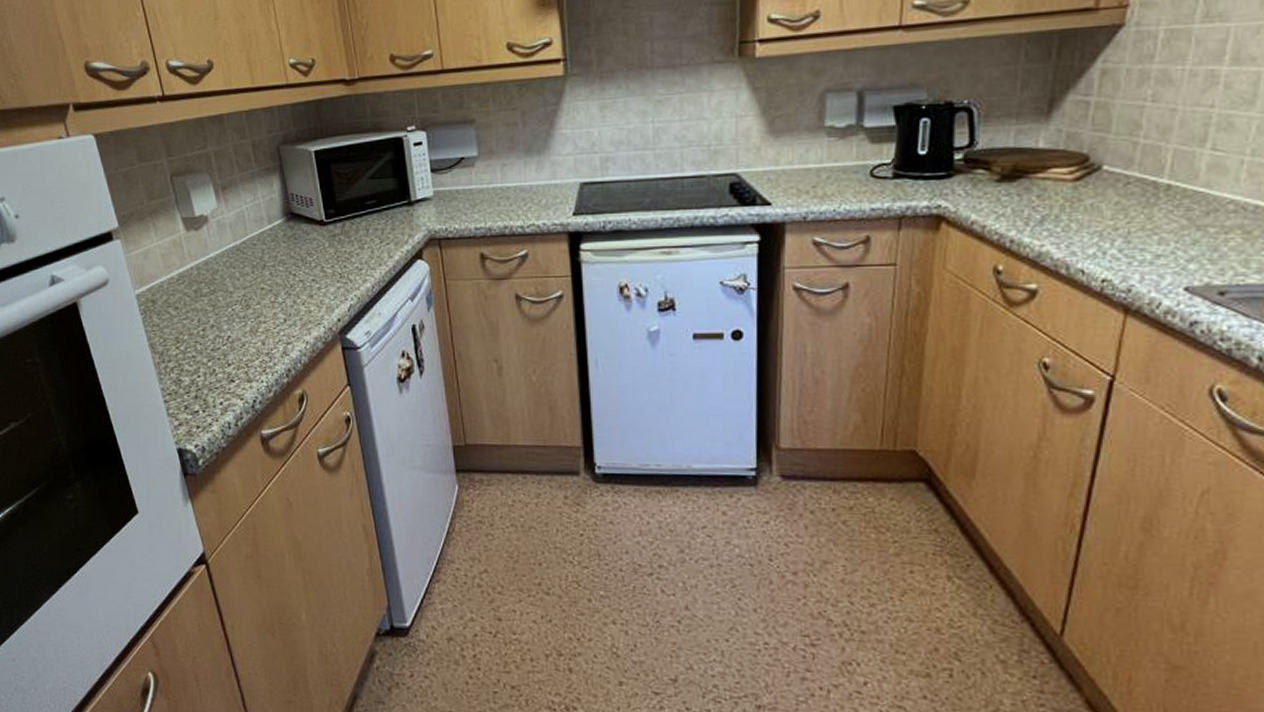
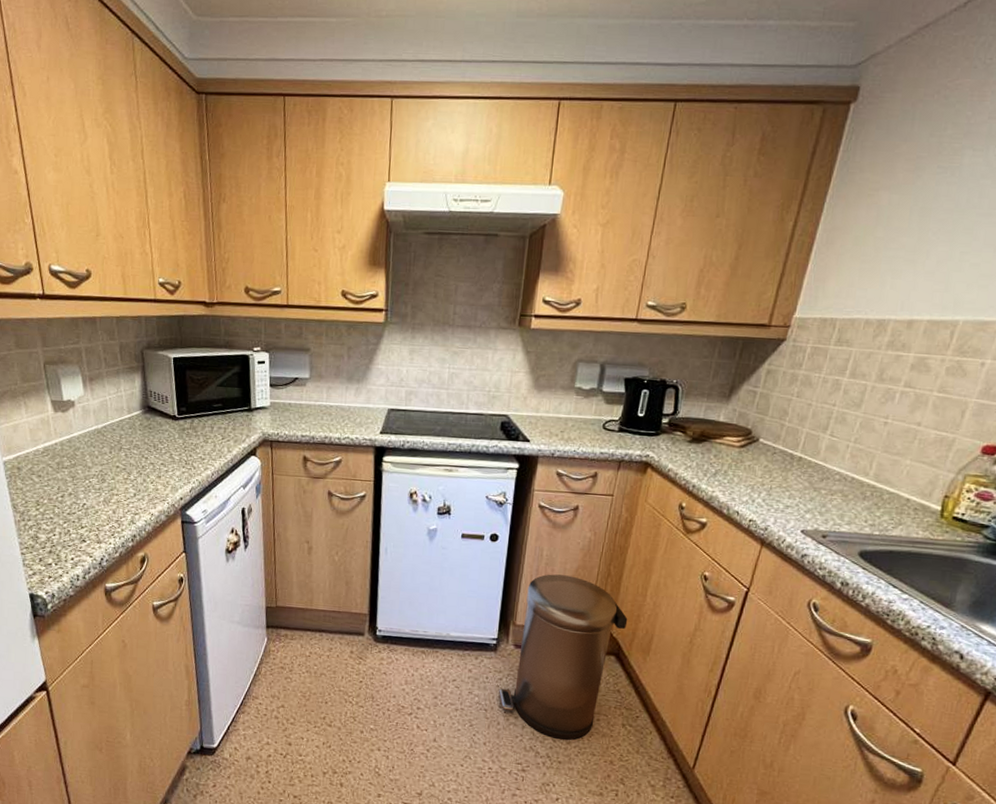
pedal bin: none [766,377,938,602] -> present [499,574,628,741]

